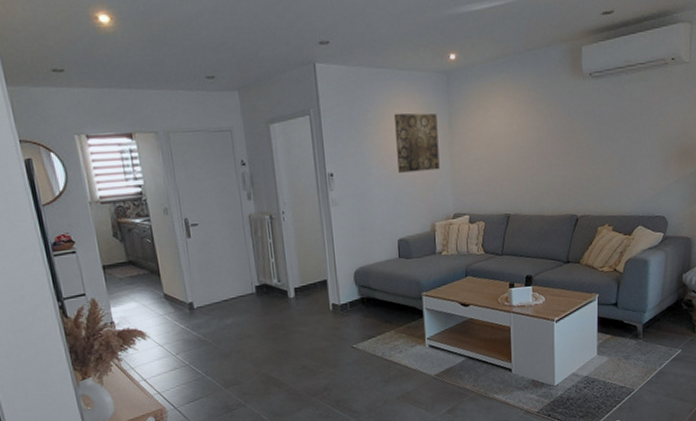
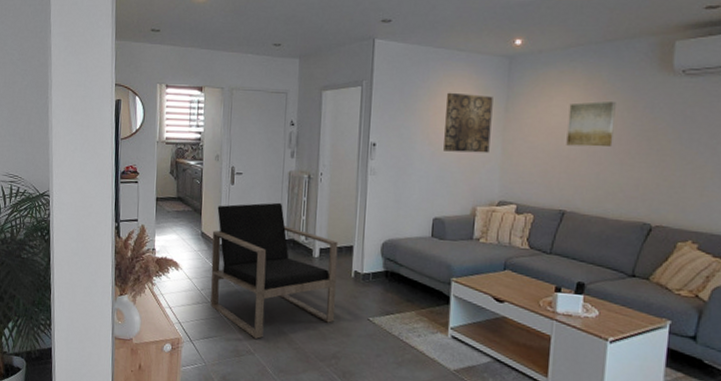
armchair: none [176,249,321,390] -> present [210,202,339,339]
wall art: none [503,107,542,154] -> present [566,100,616,147]

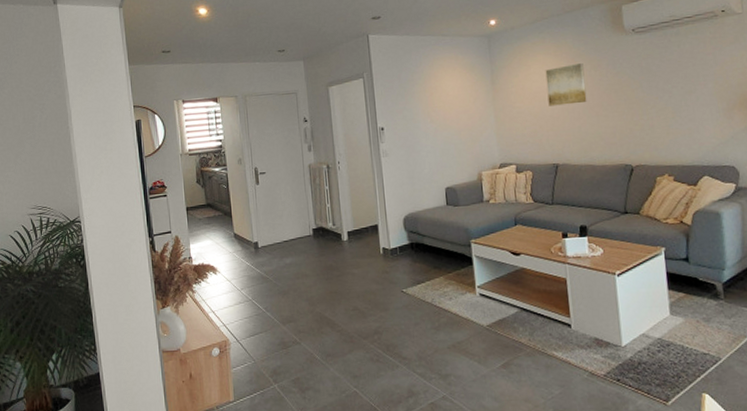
armchair: present [210,202,339,339] -> none [244,194,371,328]
wall art: present [443,92,493,154] -> none [438,72,484,126]

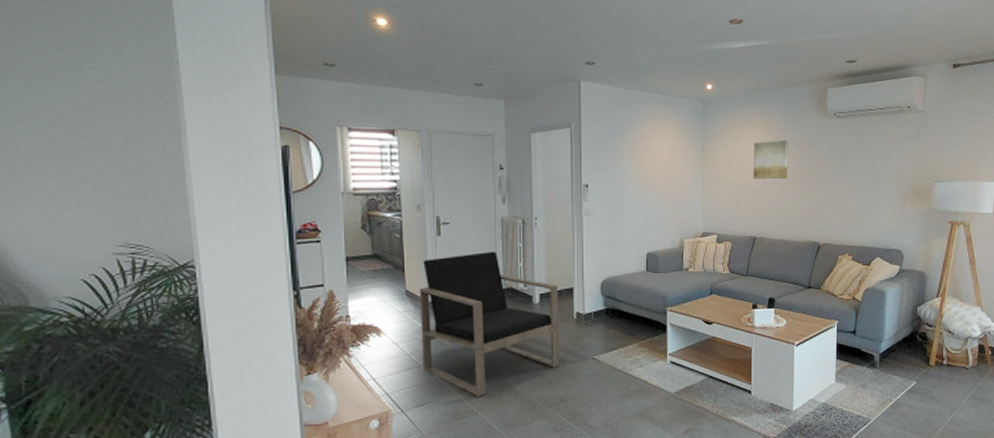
armchair: none [244,194,371,328] -> present [419,251,560,397]

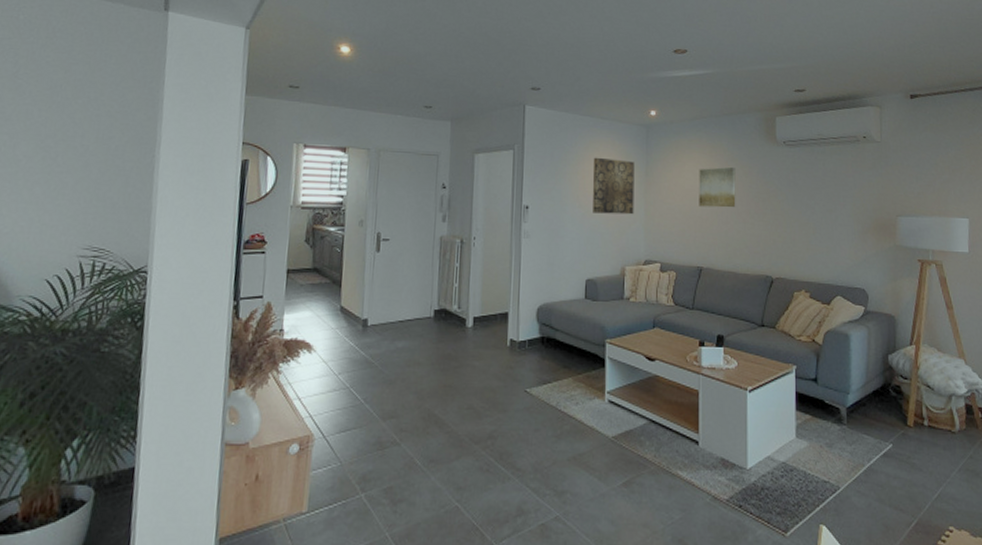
armchair: present [419,251,560,397] -> none [349,269,493,426]
wall art: none [650,133,692,190] -> present [593,157,635,215]

